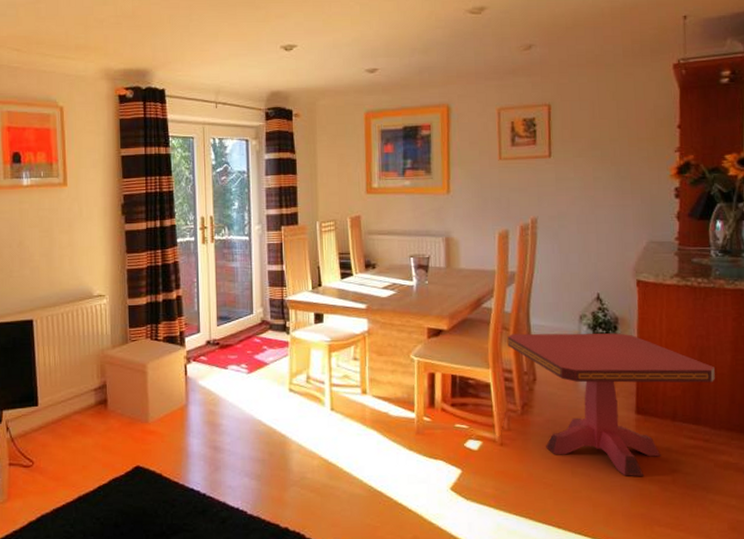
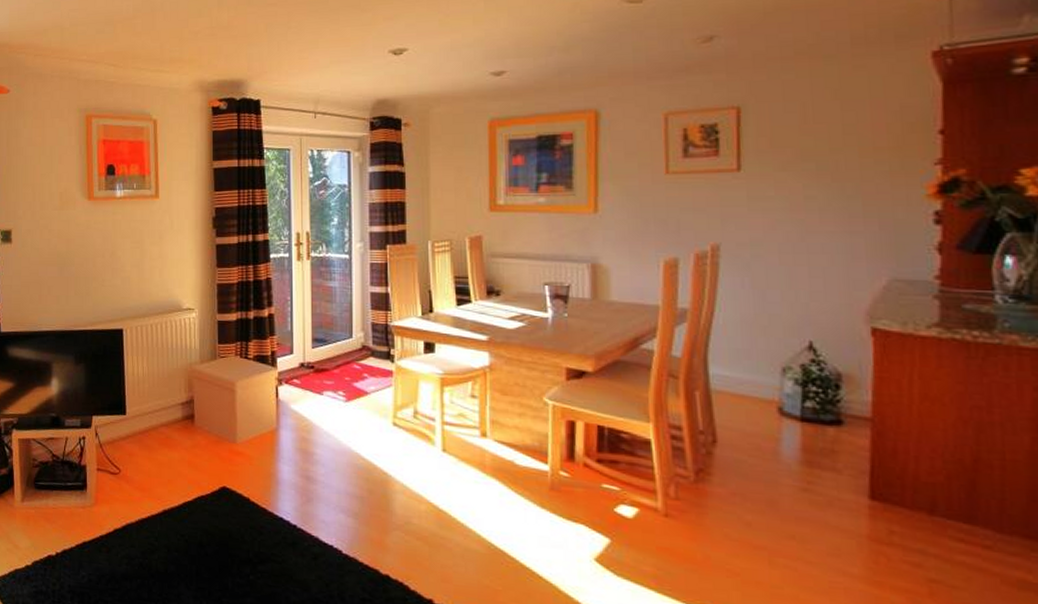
side table: present [507,333,715,477] -> none [675,383,1003,581]

